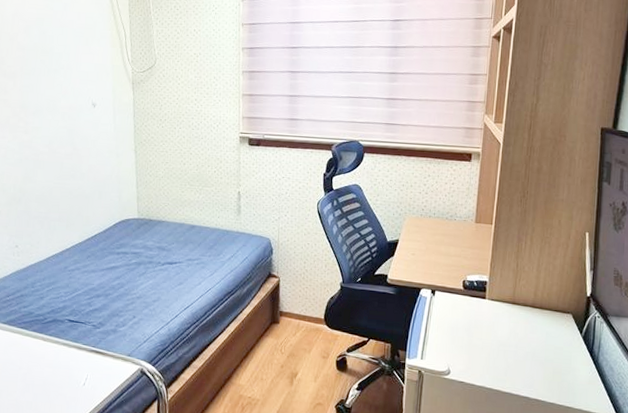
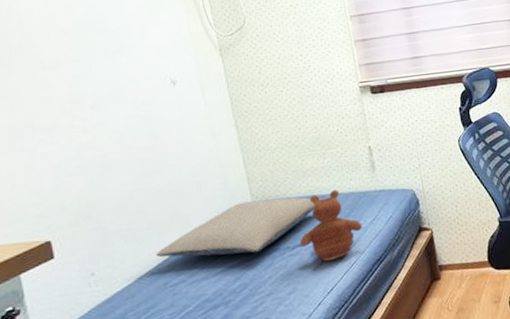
pillow: none [61,216,193,261] -> present [155,197,322,258]
toy: none [169,222,222,283] -> present [300,189,363,261]

